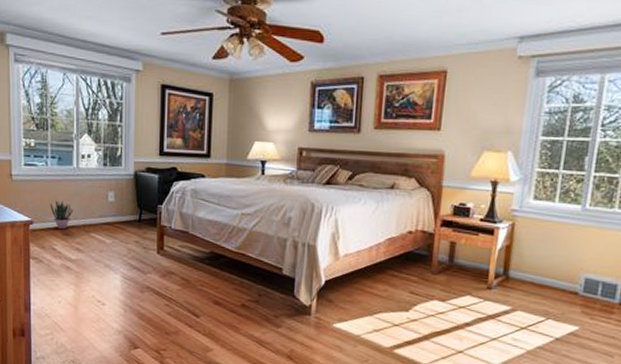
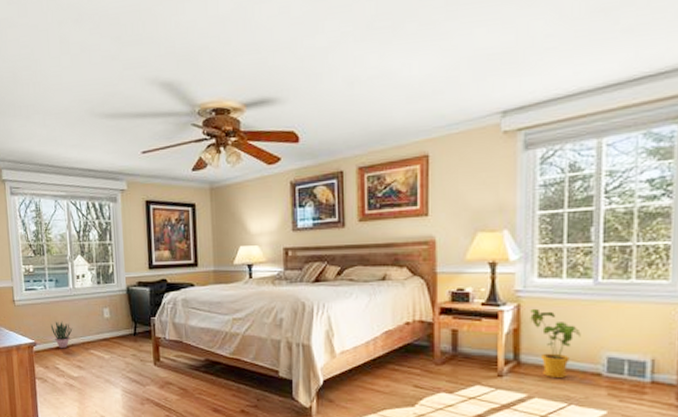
house plant: none [522,227,565,294] -> present [530,308,581,377]

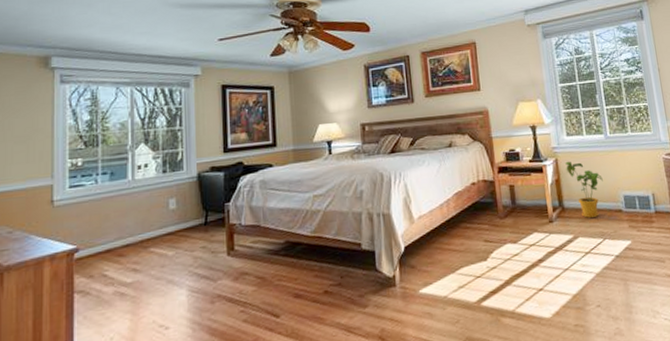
potted plant: present [50,321,73,349] -> none [100,219,129,252]

